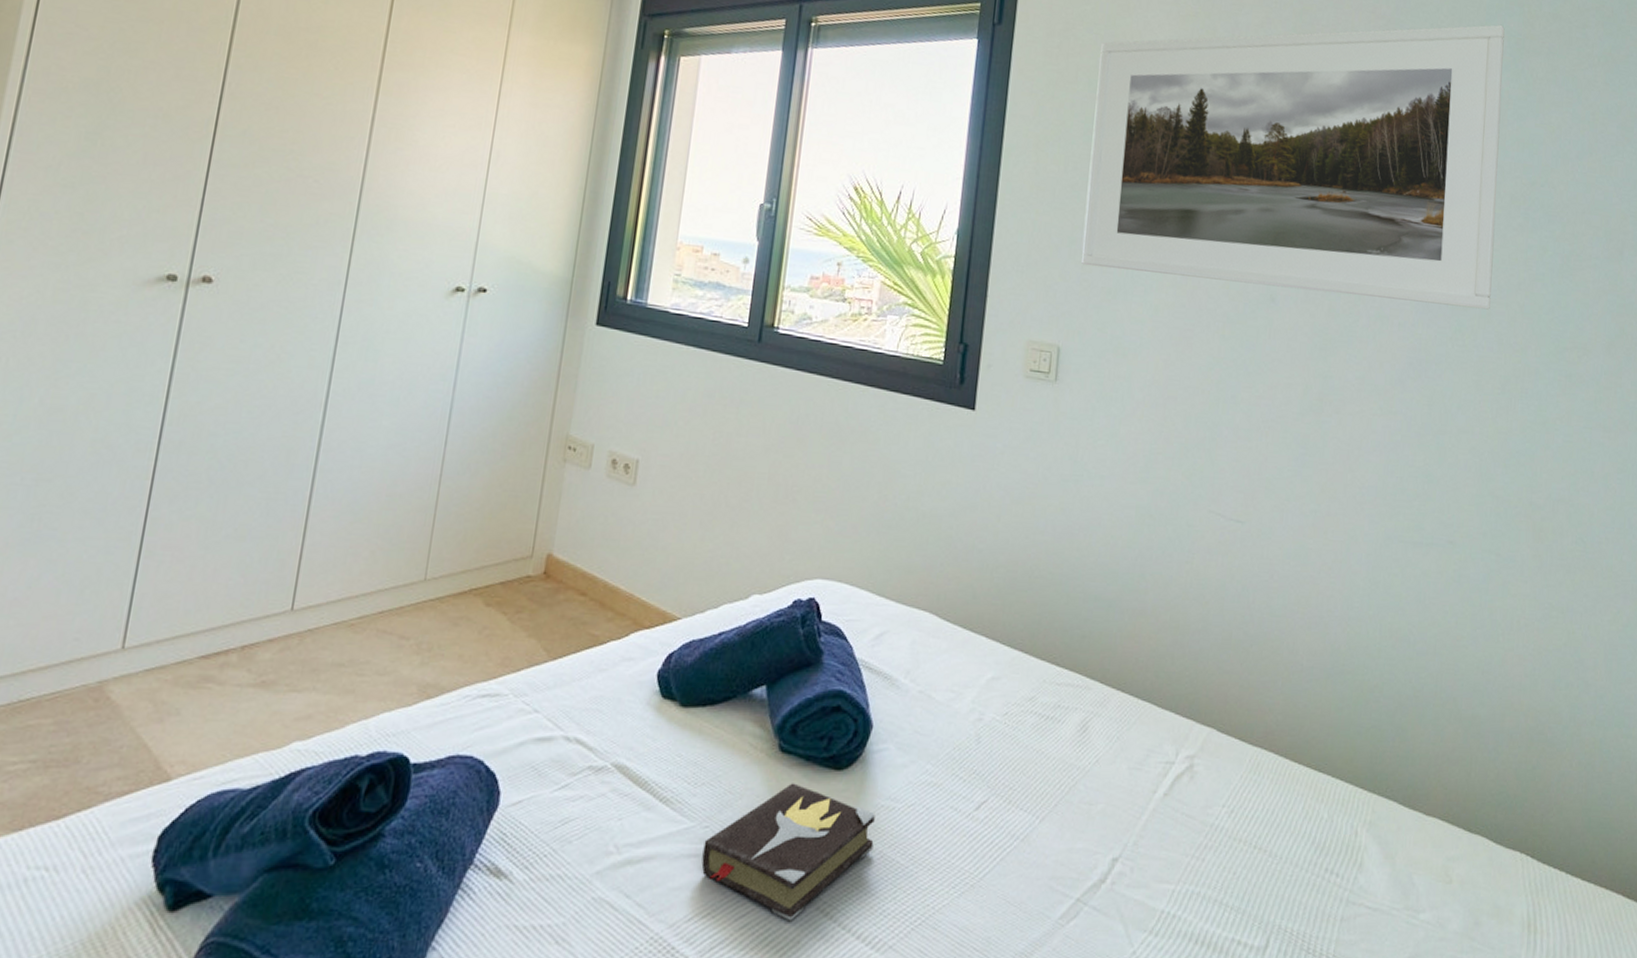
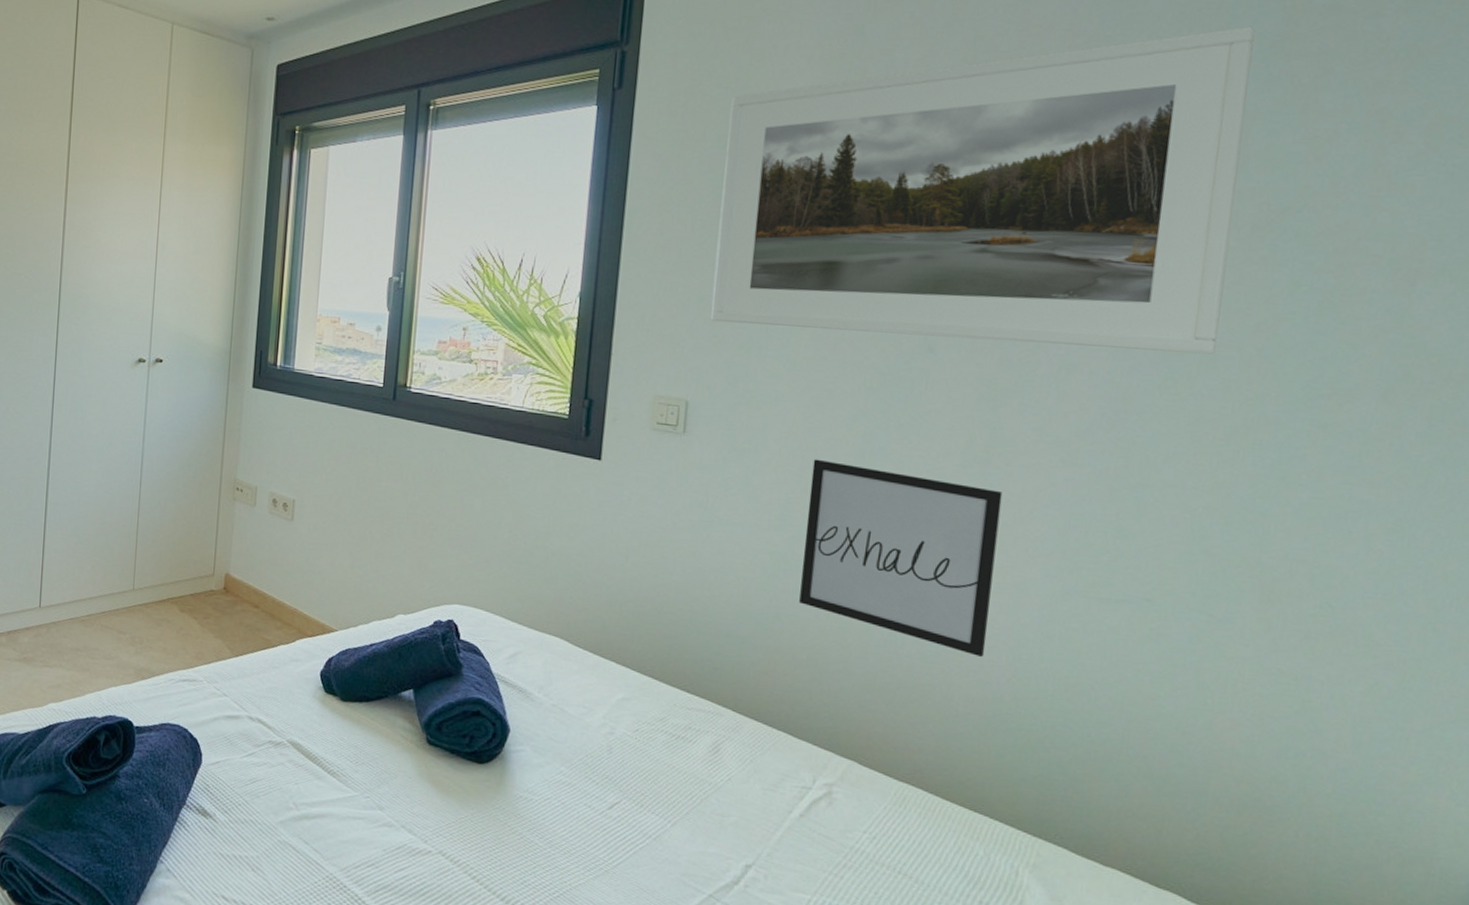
hardback book: present [701,783,875,922] -> none [365,770,515,879]
wall art: none [1162,408,1334,608] -> present [799,459,1003,658]

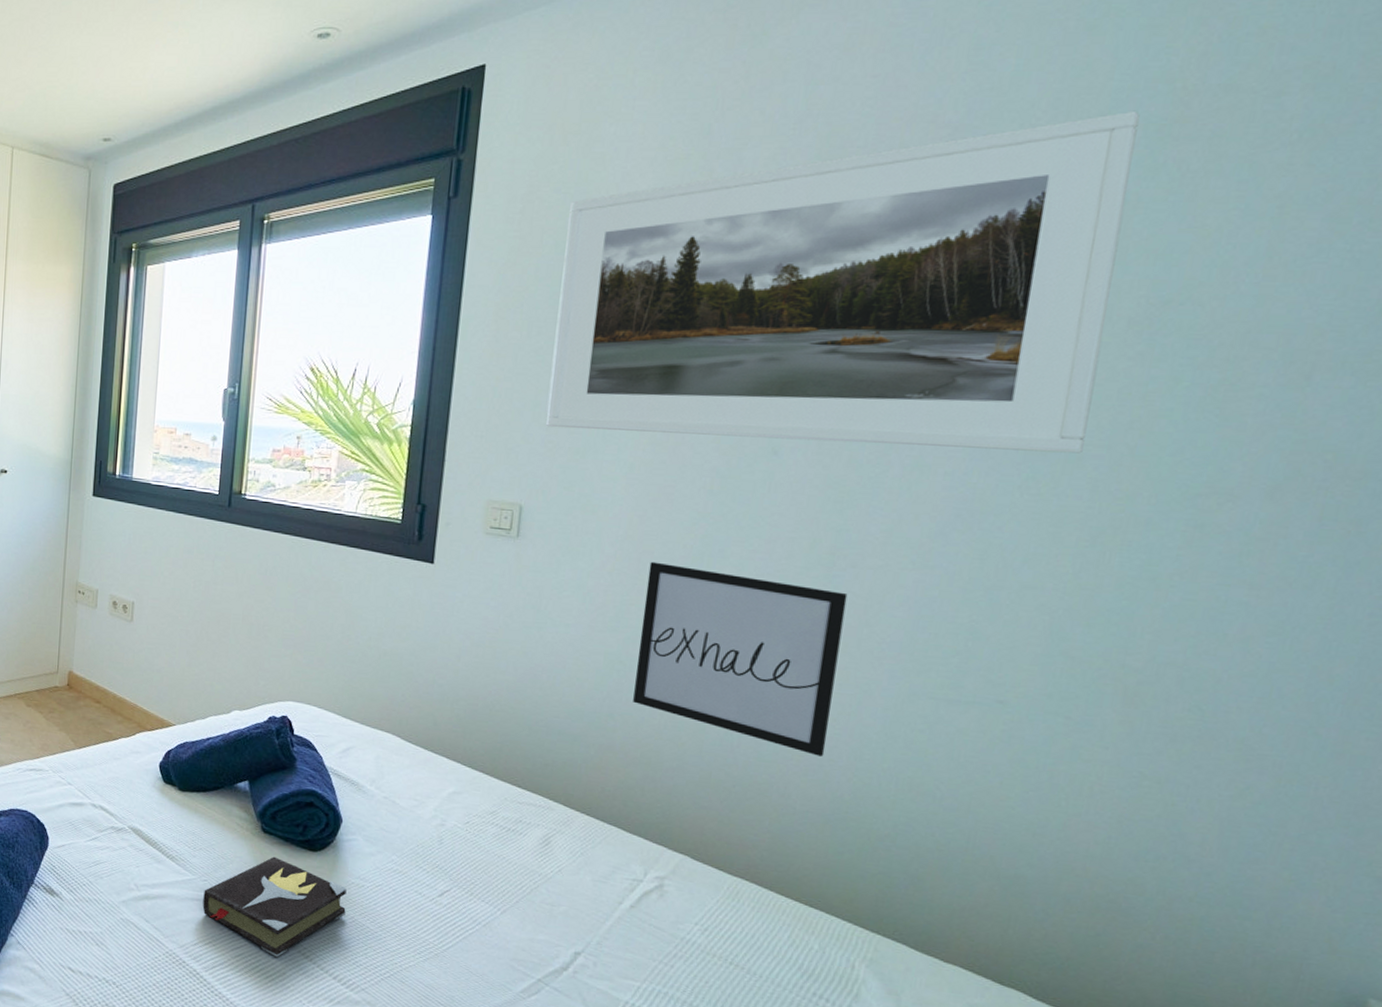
hardback book: none [365,770,515,879] -> present [202,856,347,958]

